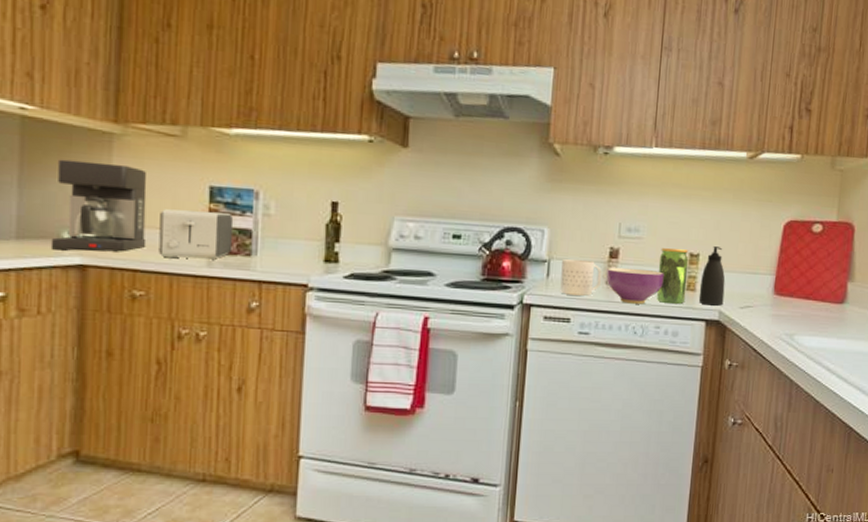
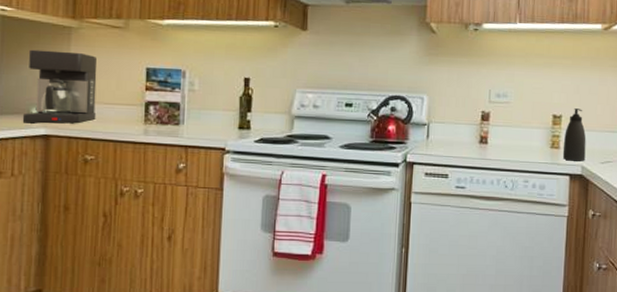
toaster: present [158,209,233,261] -> none [106,88,165,130]
mug: present [560,258,602,296] -> none [439,122,475,154]
bowl: present [605,267,664,304] -> none [478,128,531,161]
jar: present [656,248,689,304] -> none [524,111,552,160]

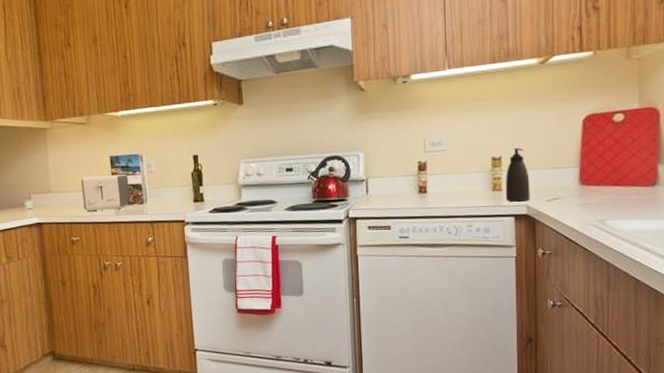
coffee maker: present [22,49,97,124] -> none [16,150,76,215]
toaster: none [106,88,165,130] -> present [81,174,131,212]

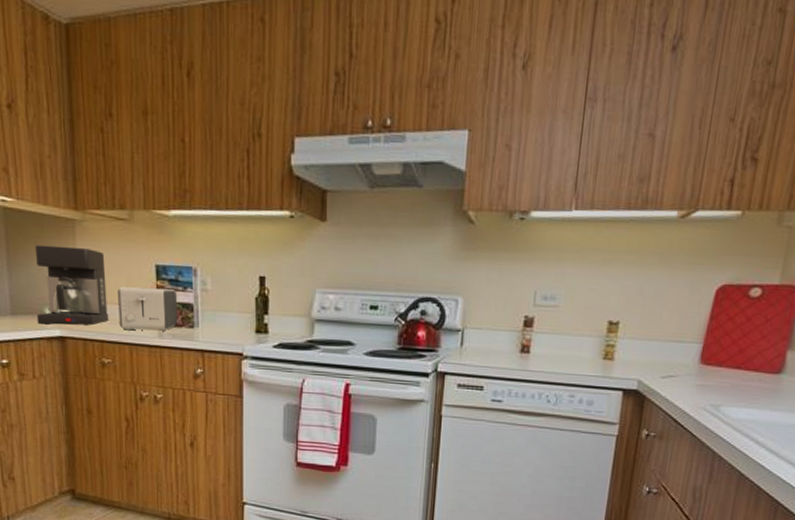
coffee maker: none [16,150,76,215] -> present [35,244,109,326]
soap dispenser: present [505,148,530,202] -> none [616,314,647,375]

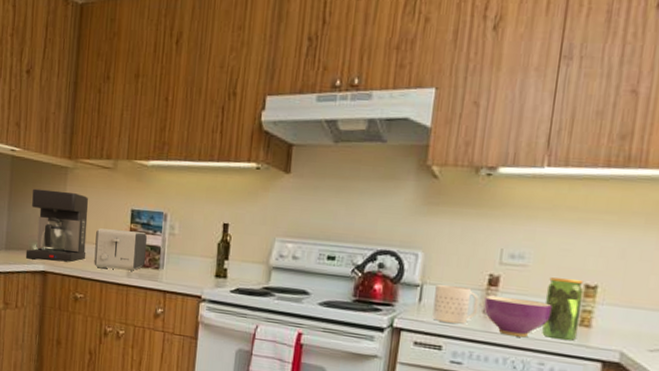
mug: none [473,328,516,365] -> present [432,284,479,324]
bowl: none [519,336,581,373] -> present [483,295,552,338]
jar: none [571,316,608,373] -> present [541,277,584,341]

